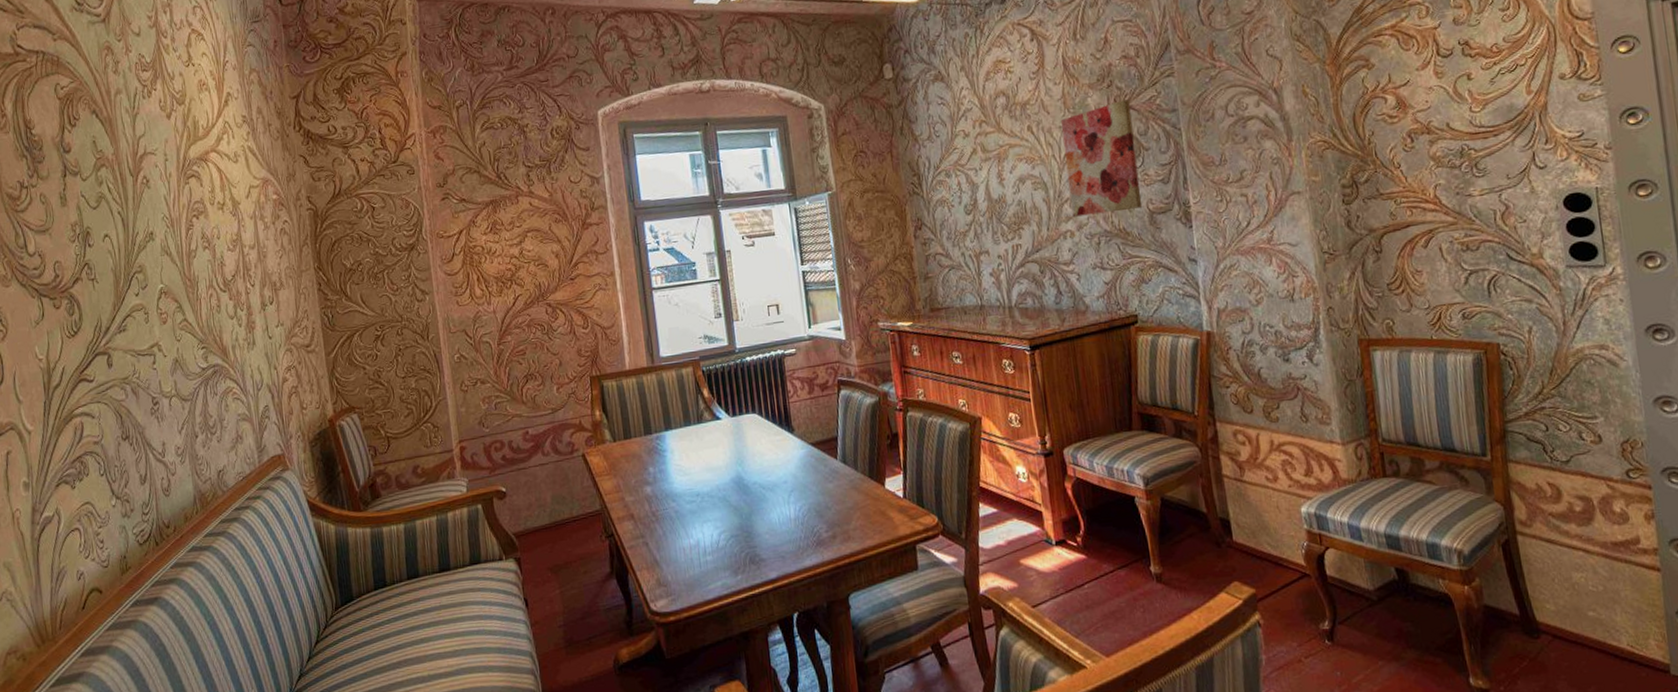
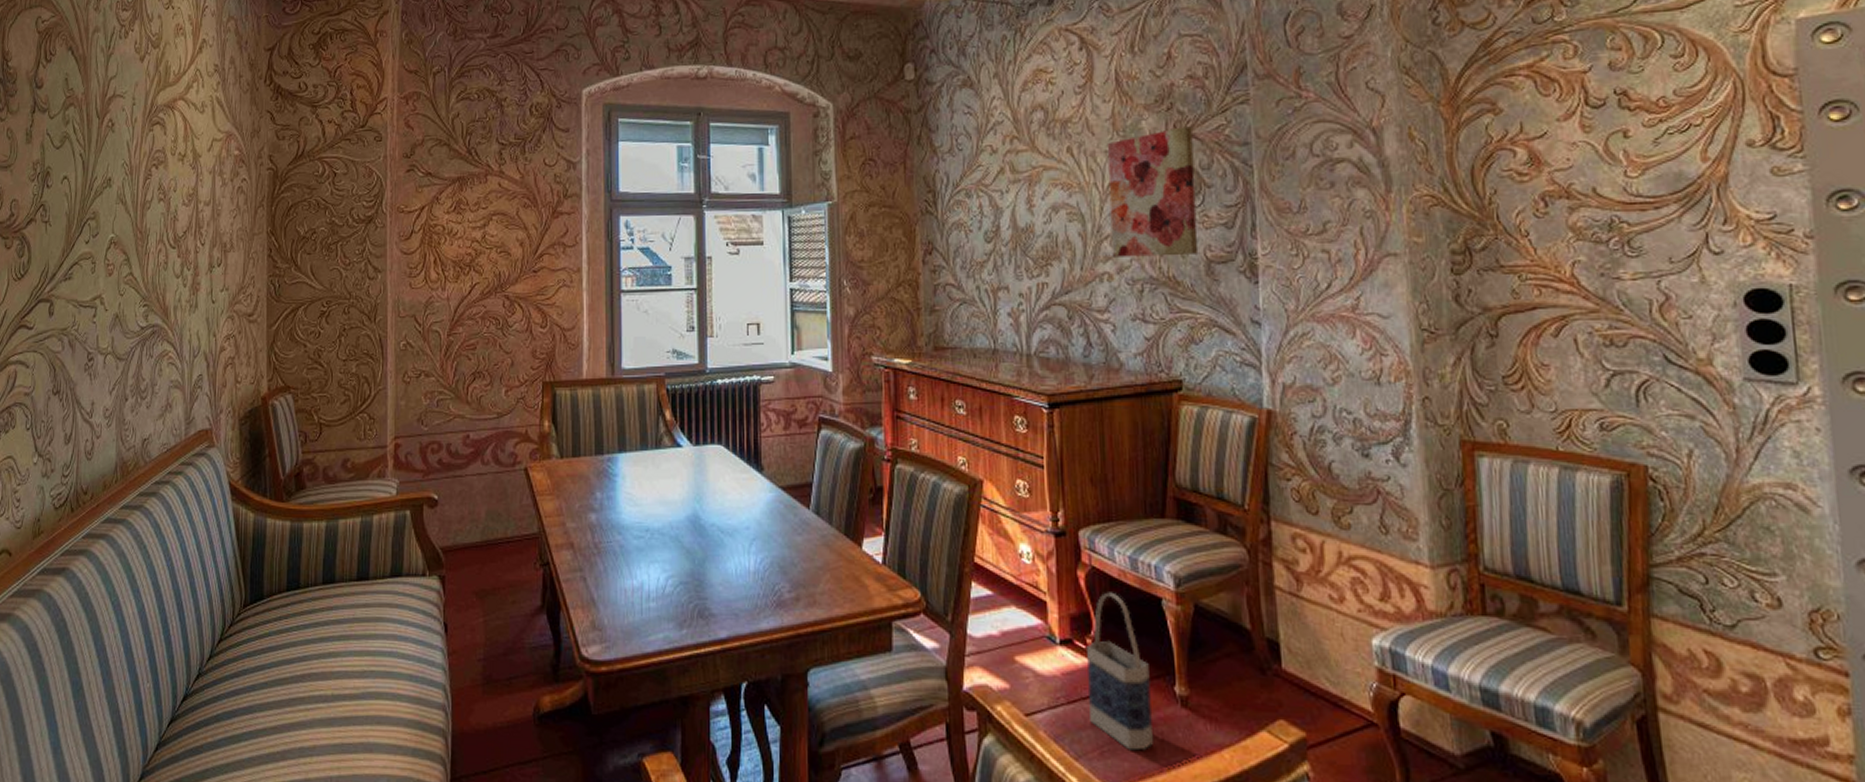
bag: none [1078,496,1137,623] -> present [1087,592,1153,751]

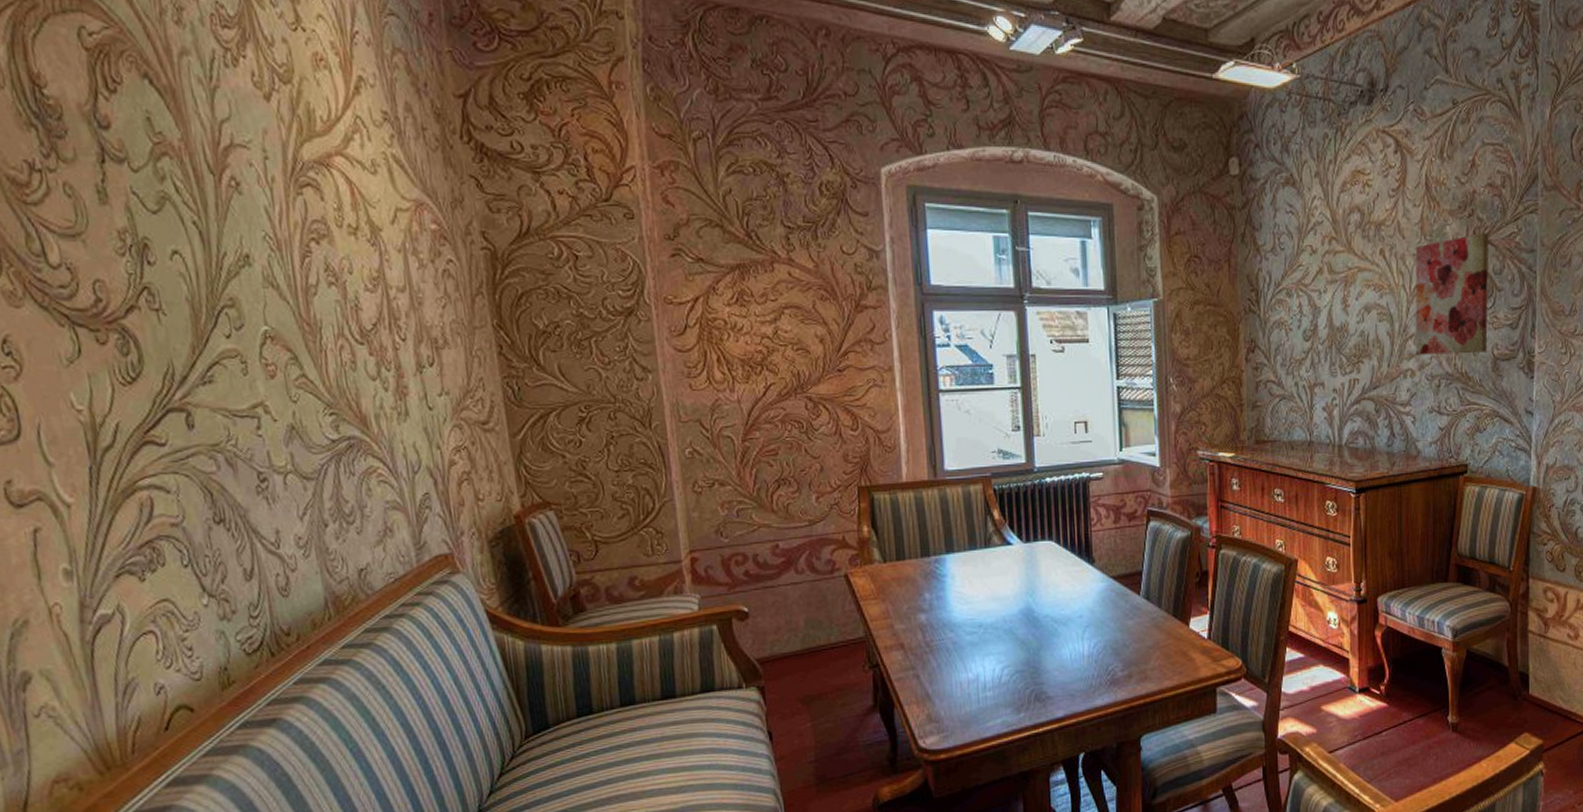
bag: present [1087,592,1153,751] -> none [1381,646,1430,770]

